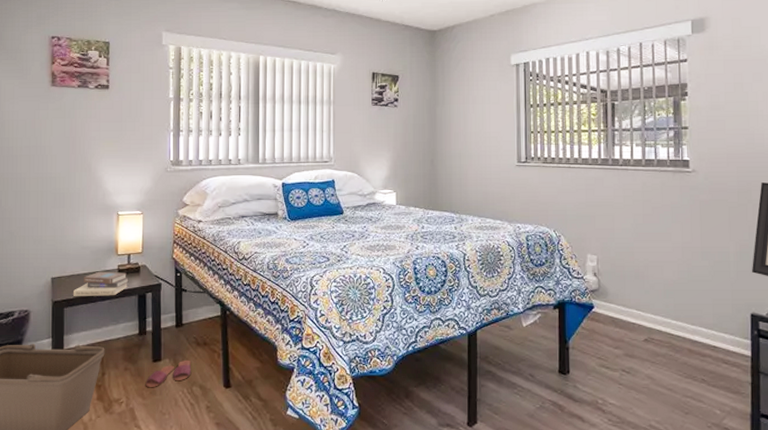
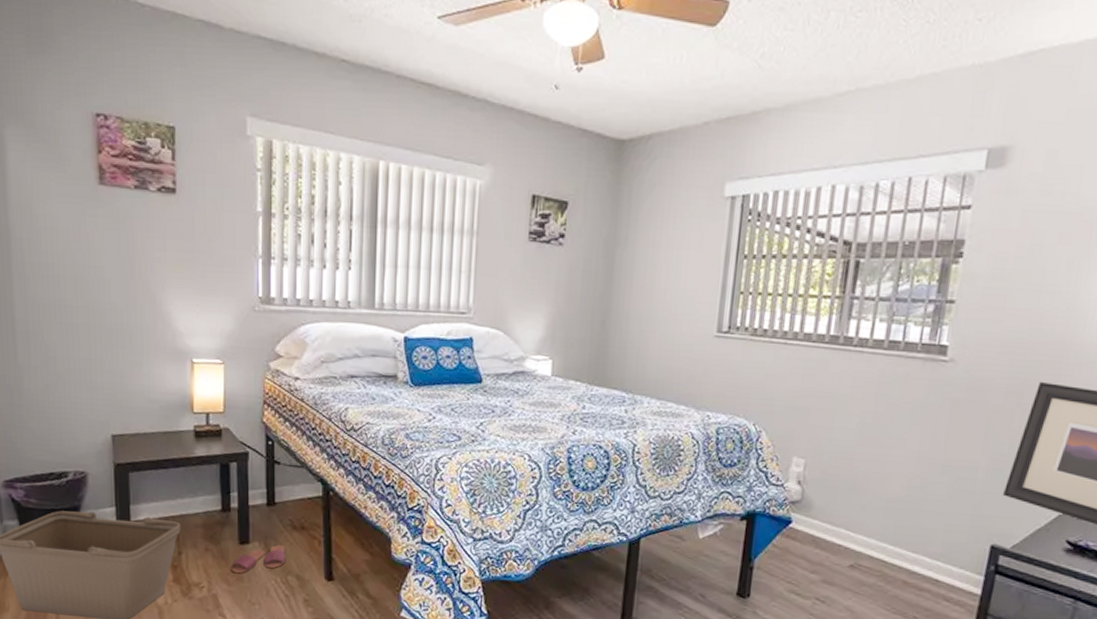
books: present [72,271,129,296] -> none [138,431,208,463]

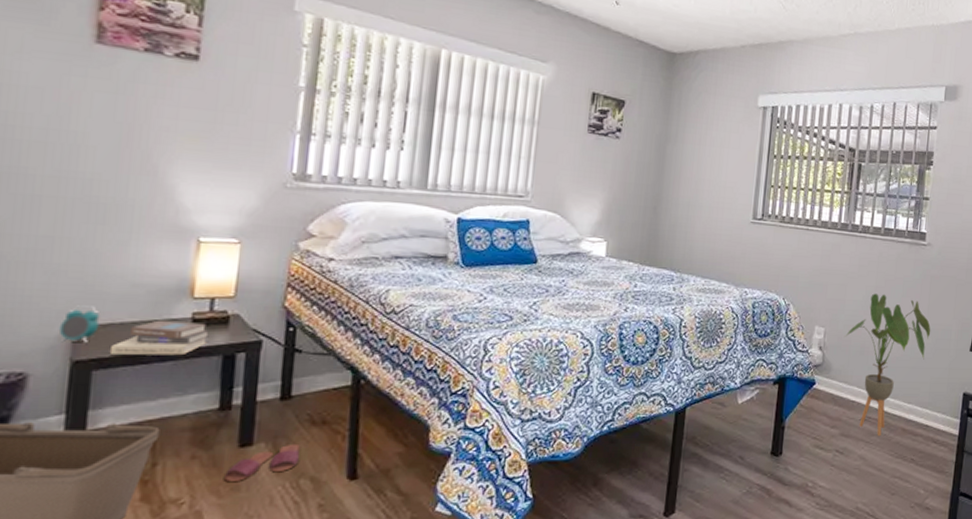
alarm clock: none [103,417,130,450] -> present [58,305,101,344]
books: none [138,431,208,463] -> present [109,320,210,356]
house plant: none [831,420,949,588] -> present [845,293,931,437]

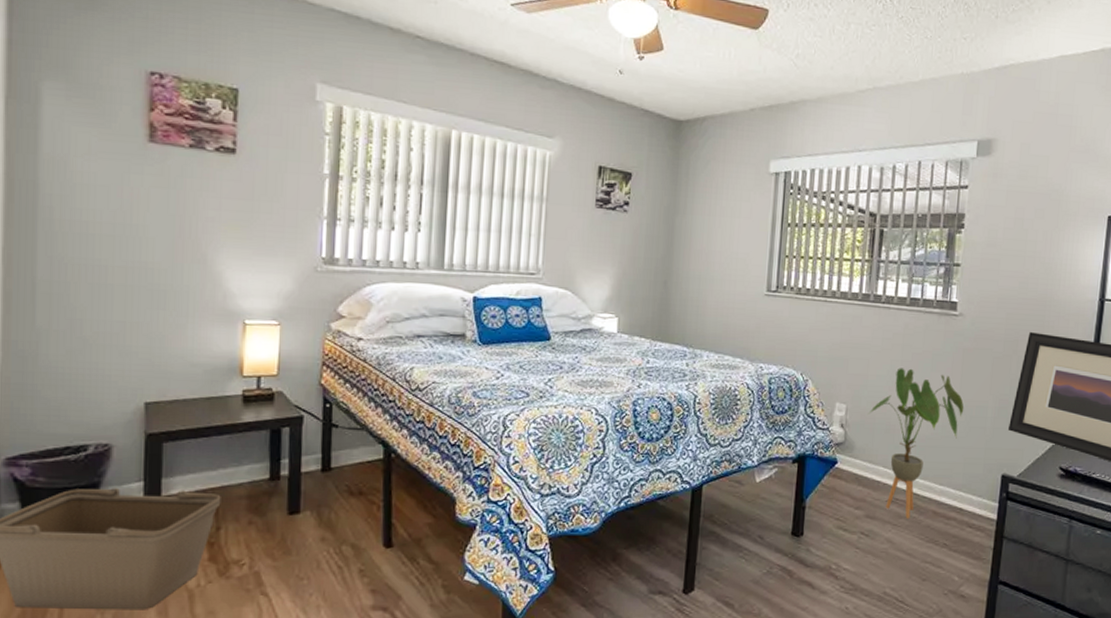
alarm clock: present [58,305,101,344] -> none [134,383,167,418]
books: present [109,320,210,356] -> none [176,397,258,430]
slippers: present [224,443,300,483] -> none [278,512,341,547]

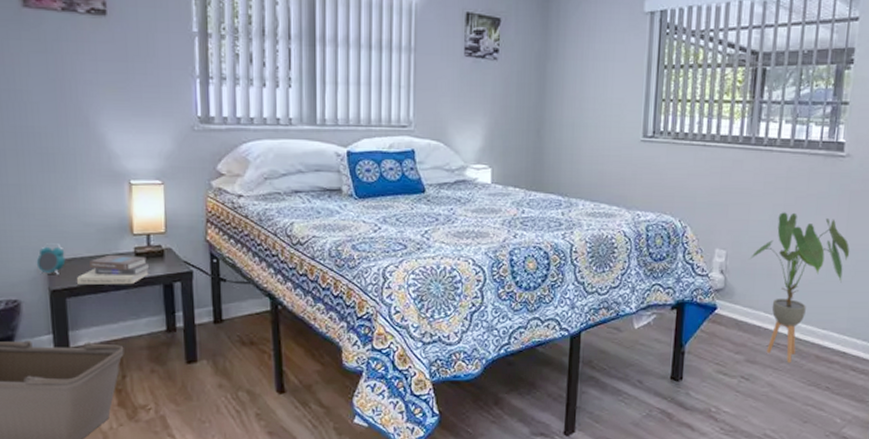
alarm clock: none [134,383,167,418] -> present [36,243,66,275]
books: none [176,397,258,430] -> present [76,254,150,285]

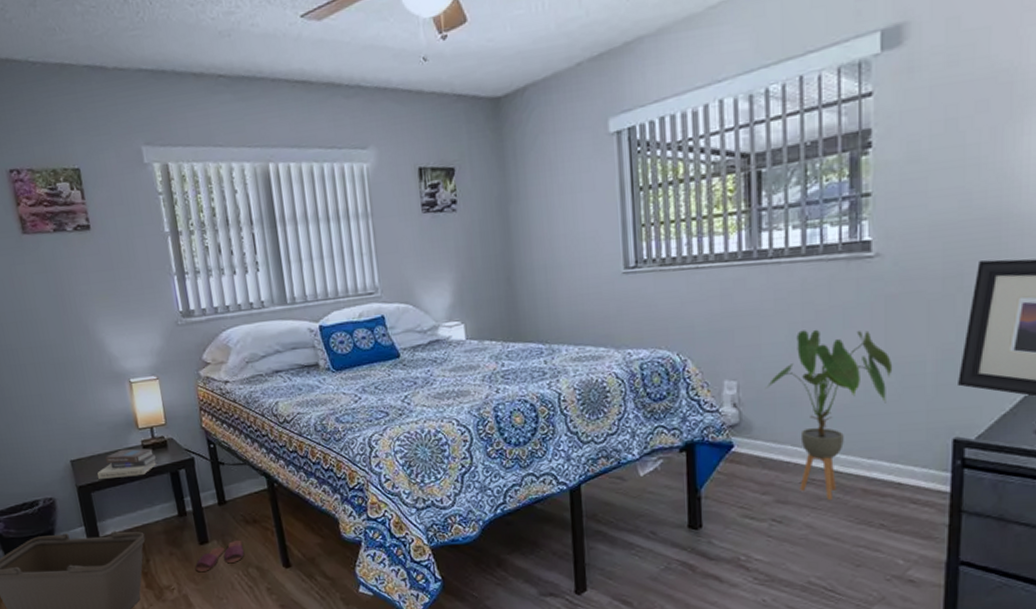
alarm clock: present [36,243,66,275] -> none [62,443,87,474]
slippers: none [179,361,236,393] -> present [195,539,245,573]

